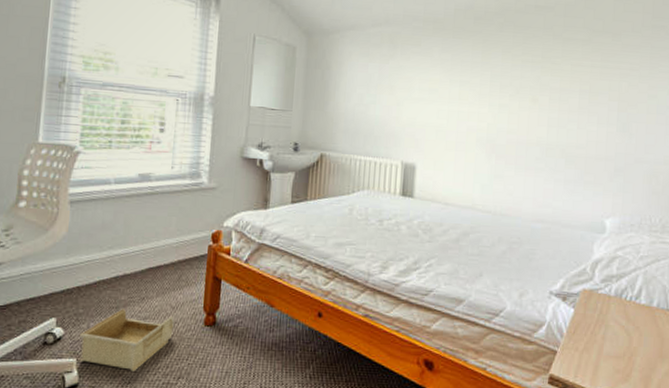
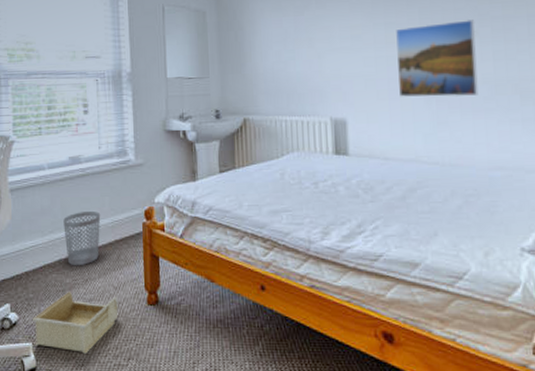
wastebasket: none [124,230,166,284] -> present [63,211,101,266]
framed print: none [464,87,537,155] -> present [396,20,478,97]

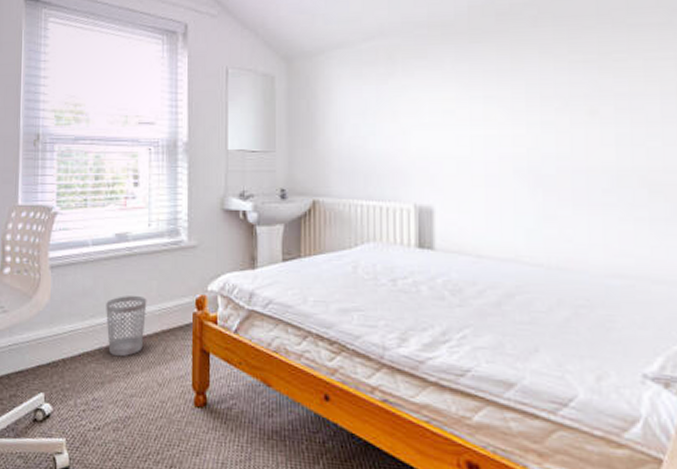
storage bin: present [33,290,118,354] -> none [68,383,162,456]
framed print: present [396,20,478,97] -> none [497,96,596,186]

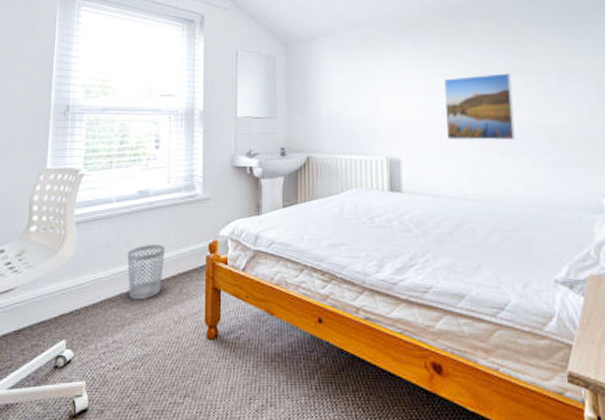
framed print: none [497,96,596,186] -> present [444,73,515,140]

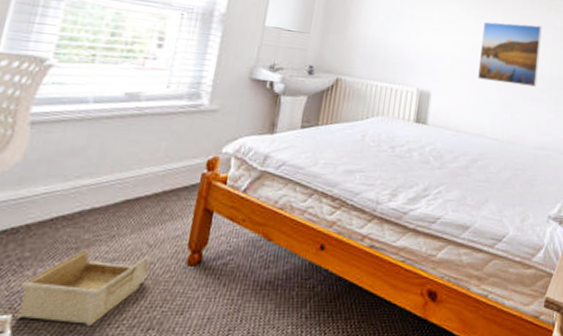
storage bin: none [88,325,177,392] -> present [15,248,151,326]
wastebasket: present [127,245,166,300] -> none [93,156,152,219]

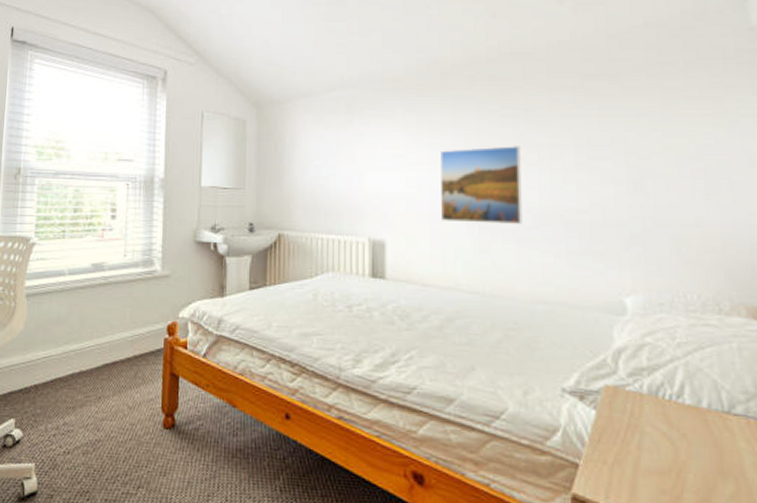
storage bin: present [15,248,151,326] -> none [38,408,132,479]

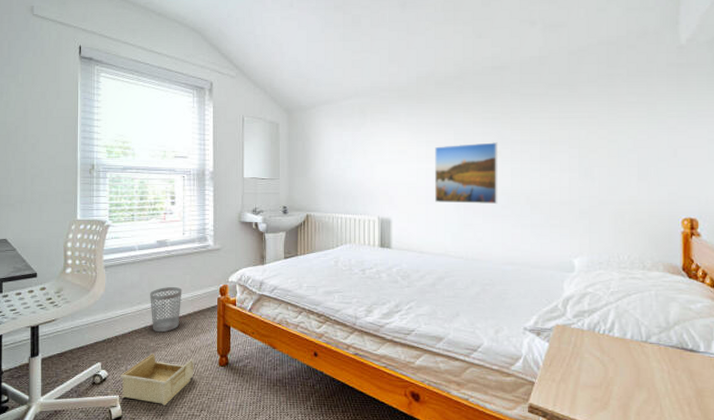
storage bin: none [38,408,132,479] -> present [120,353,194,405]
wastebasket: none [80,323,121,382] -> present [150,287,182,333]

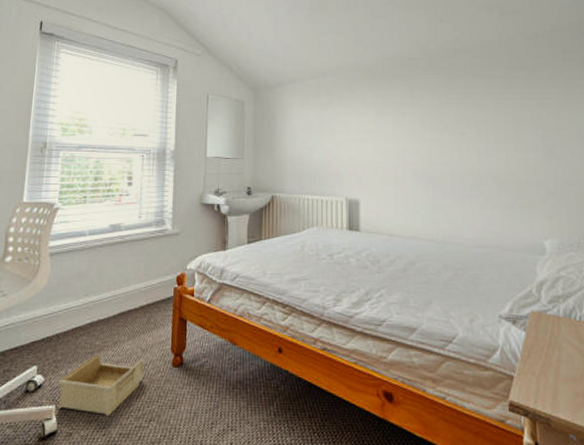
wastebasket: present [150,287,182,333] -> none [98,276,135,329]
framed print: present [434,142,499,204] -> none [402,122,466,184]

